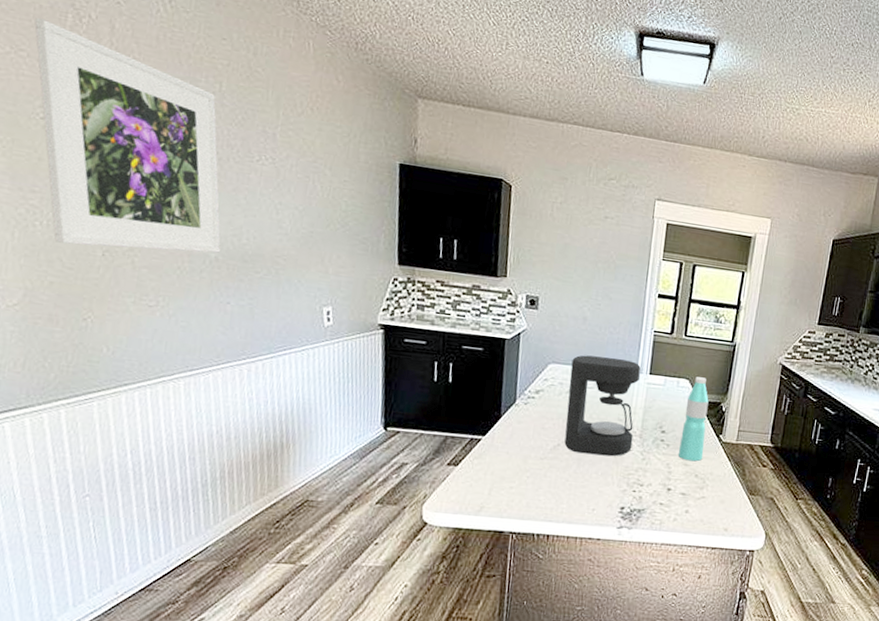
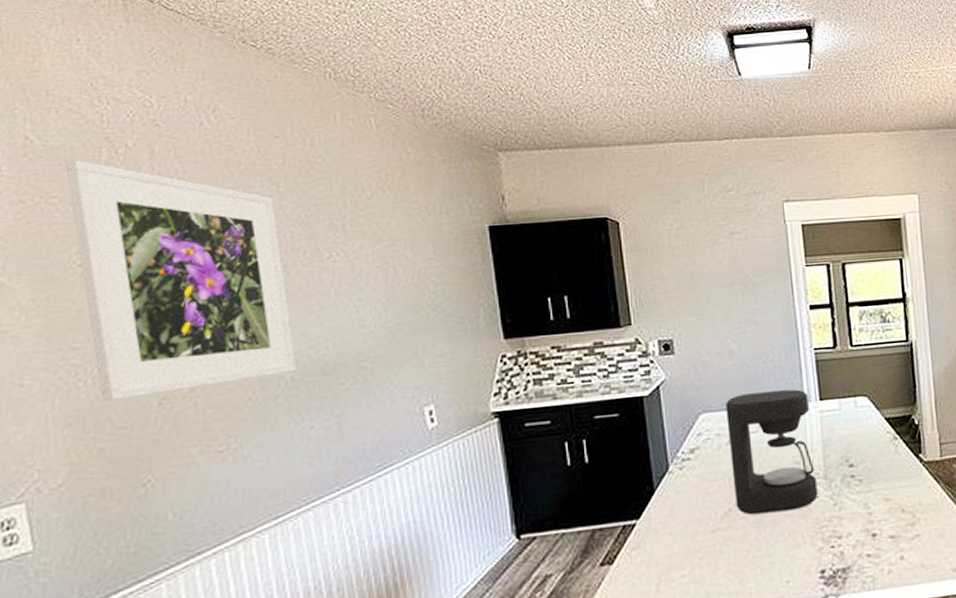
water bottle: present [678,376,709,462] -> none [870,390,906,495]

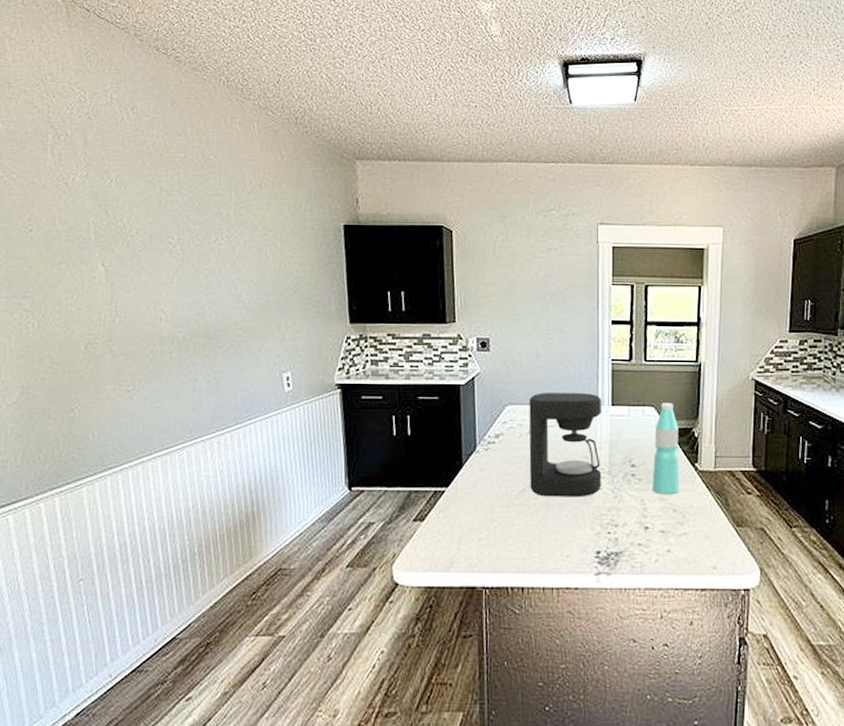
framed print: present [66,160,297,401] -> none [22,143,188,341]
water bottle: none [870,390,906,495] -> present [651,403,680,495]

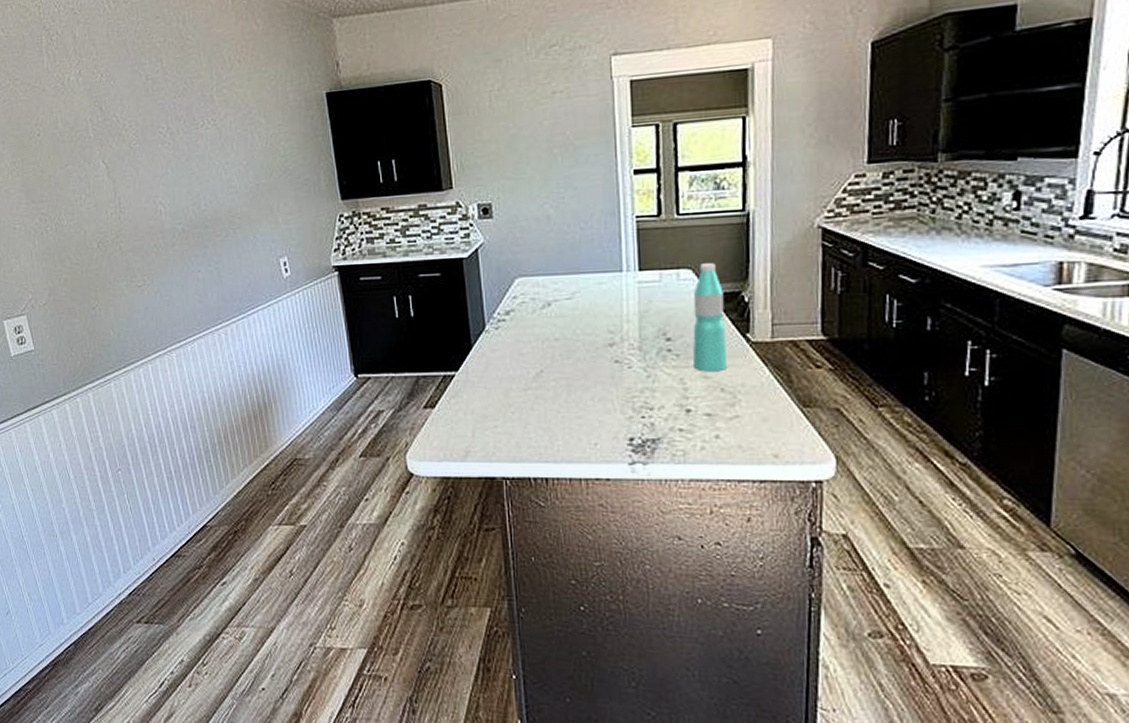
coffee maker: present [529,393,602,497] -> none [541,258,631,378]

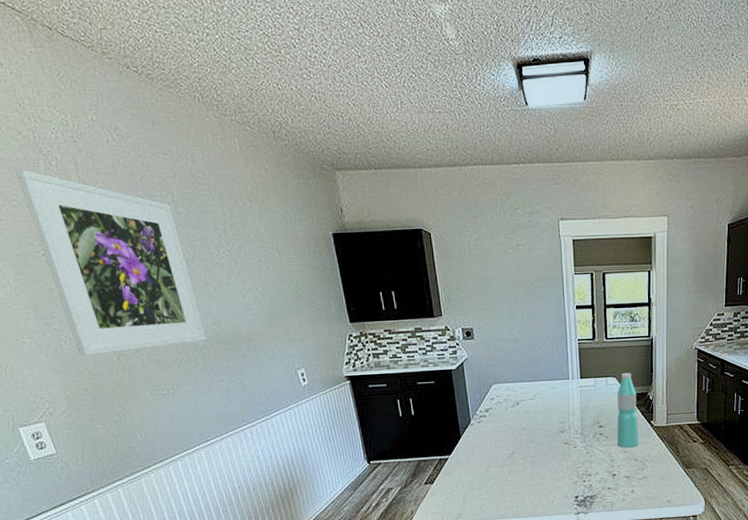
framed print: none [21,47,186,242] -> present [16,170,207,356]

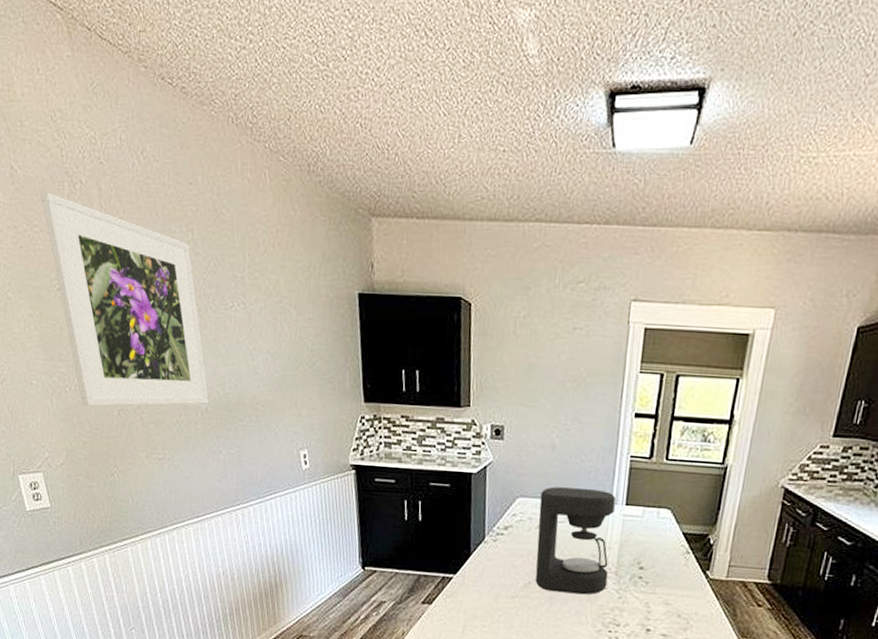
coffee maker: none [511,369,576,457] -> present [535,486,616,595]
water bottle: present [616,373,639,448] -> none [658,506,694,600]

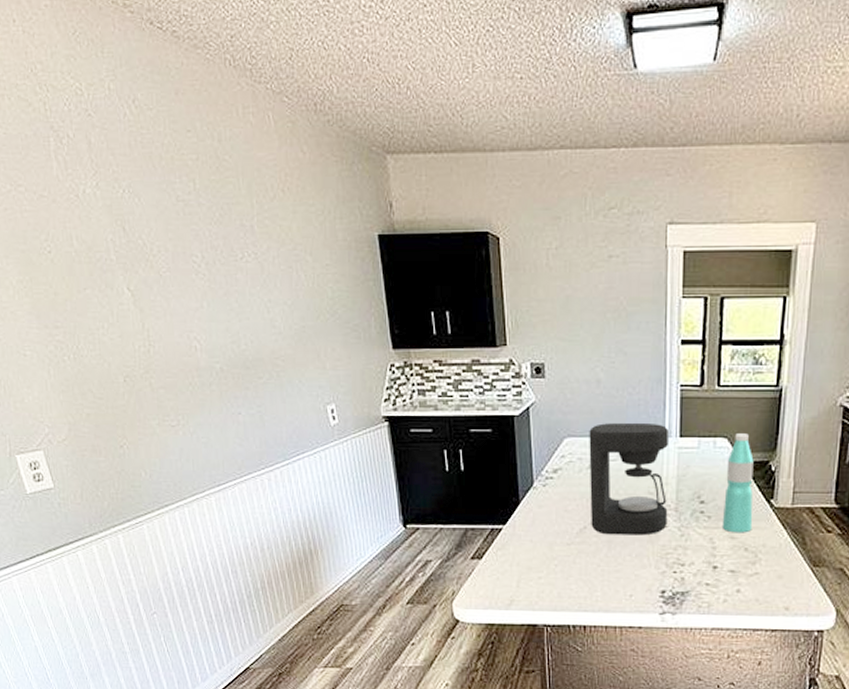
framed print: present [41,192,210,407] -> none [24,149,224,374]
water bottle: none [658,506,694,600] -> present [722,433,754,533]

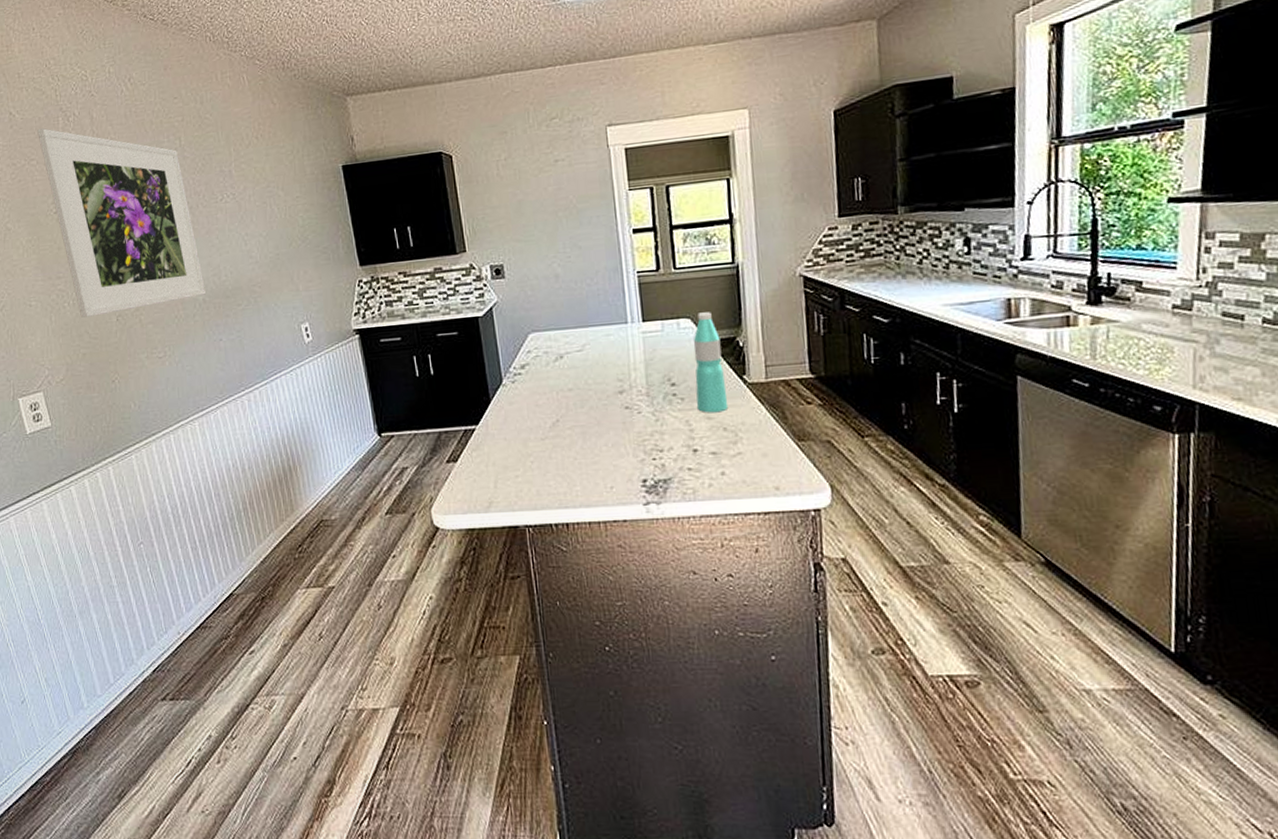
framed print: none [24,149,224,374] -> present [37,128,207,317]
coffee maker: present [589,423,668,536] -> none [552,311,641,426]

